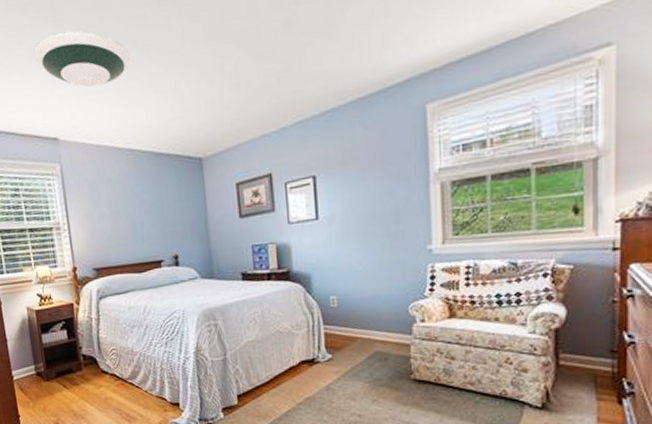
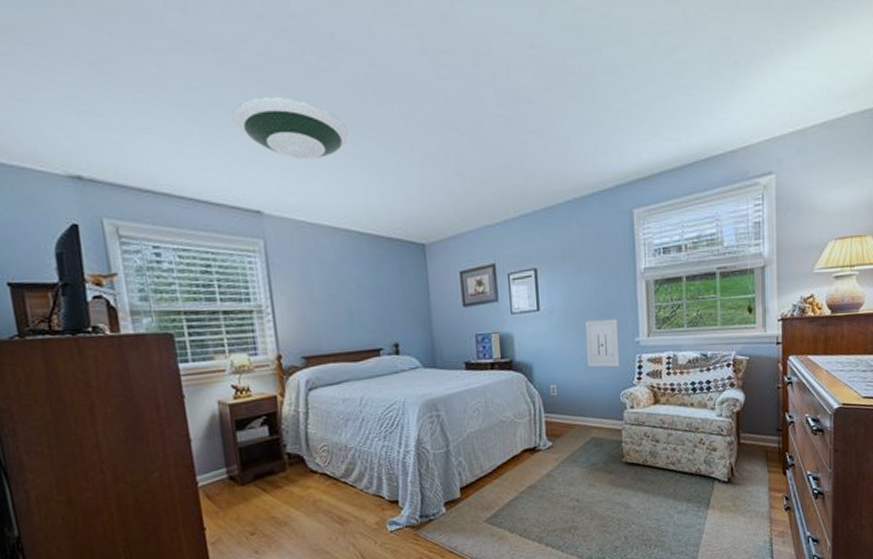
wall art: none [369,225,409,278] -> present [585,318,620,368]

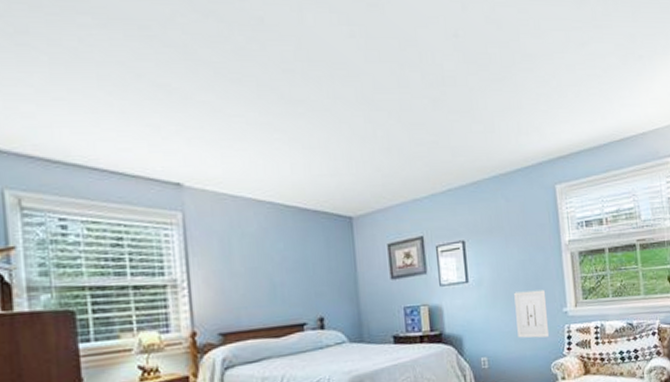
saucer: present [232,96,350,160] -> none [155,73,277,134]

